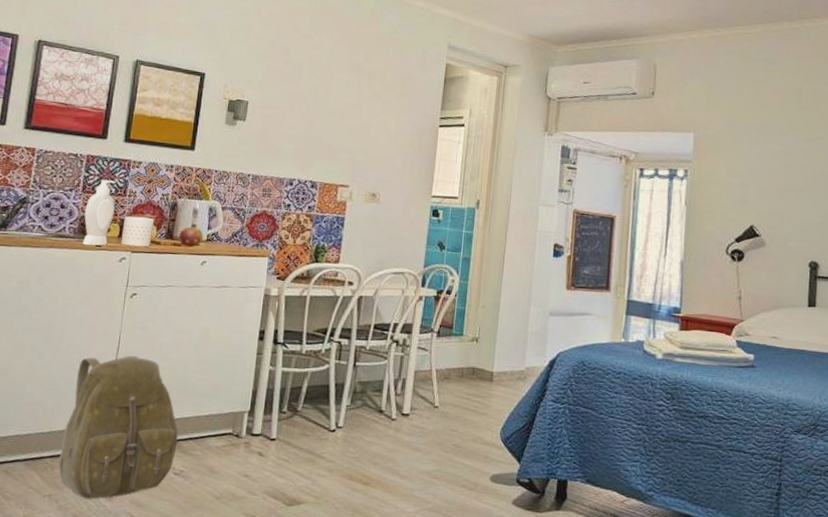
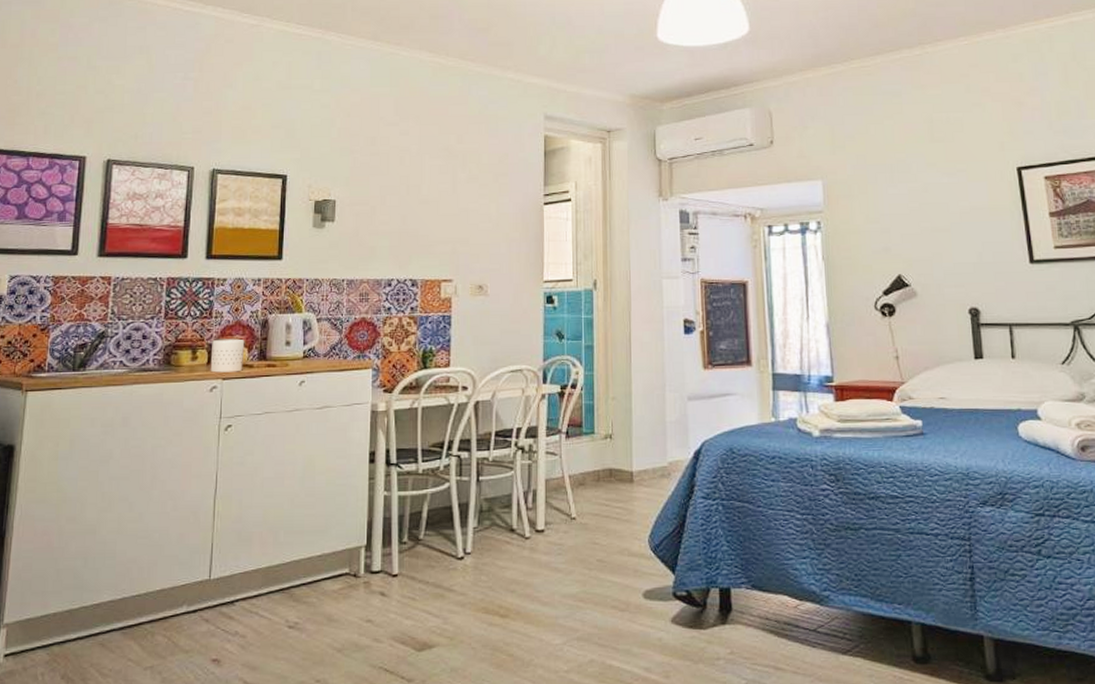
backpack: present [58,355,178,499] -> none [159,495,289,667]
soap bottle: present [83,179,116,246] -> none [169,302,201,378]
fruit: present [179,226,204,247] -> none [273,344,299,366]

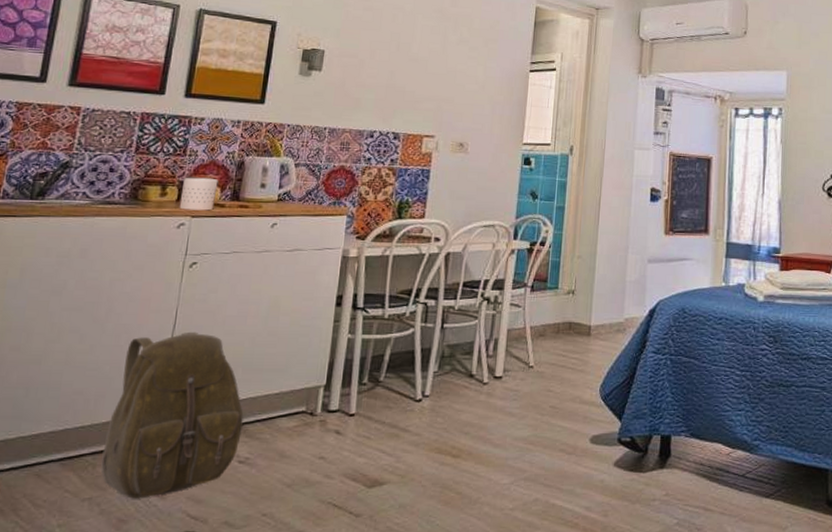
backpack: none [159,495,289,667] -> present [100,331,244,499]

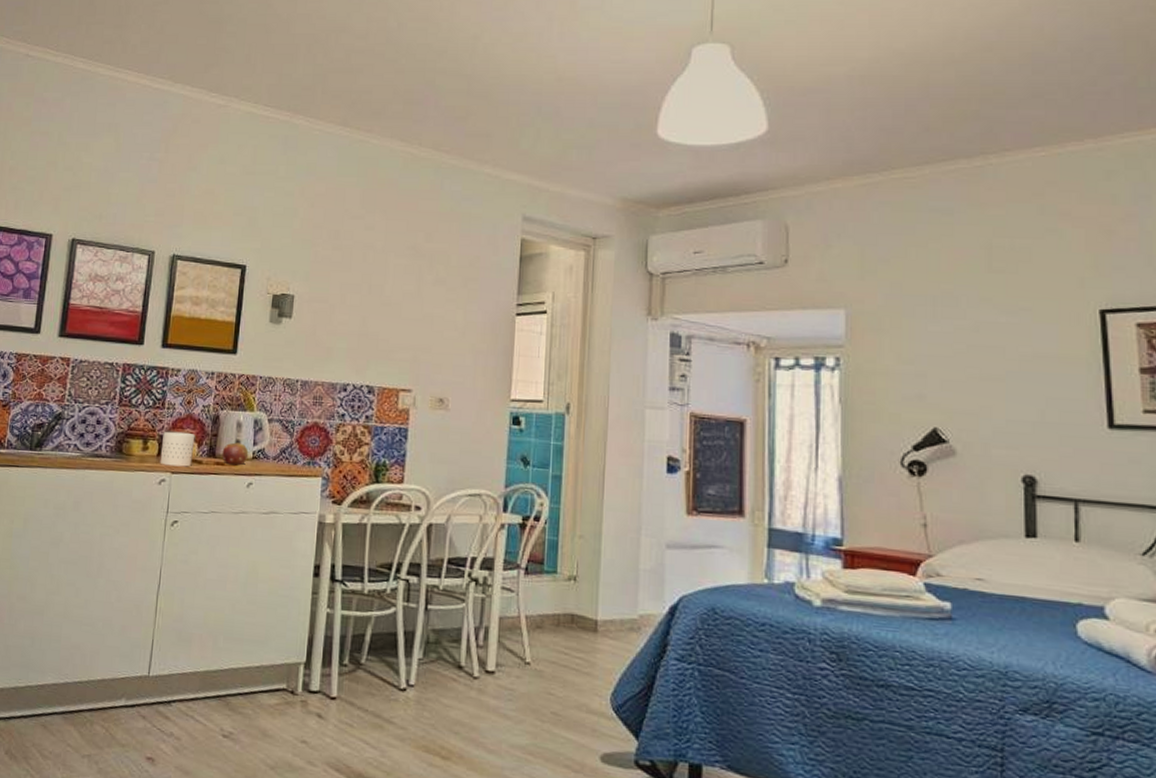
backpack: present [100,331,244,499] -> none [97,593,226,763]
fruit: none [246,186,274,208] -> present [222,442,249,466]

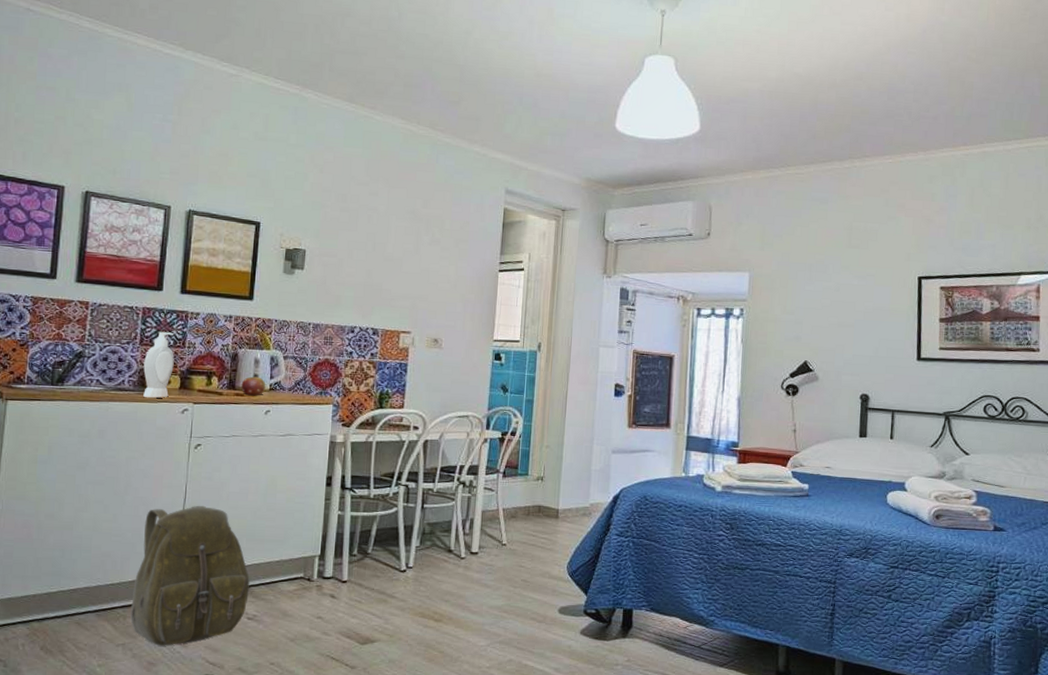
backpack: none [97,593,226,763] -> present [130,505,250,646]
soap bottle: none [120,390,154,467] -> present [143,331,174,399]
mug: present [160,431,196,467] -> none [182,367,216,398]

